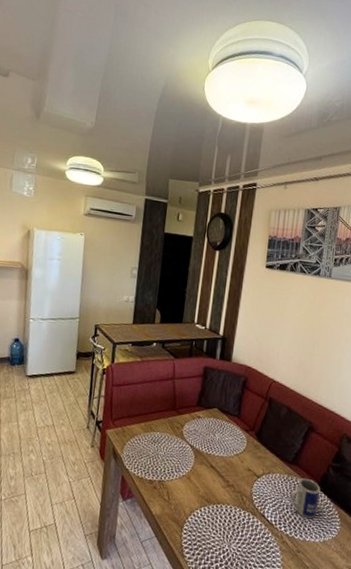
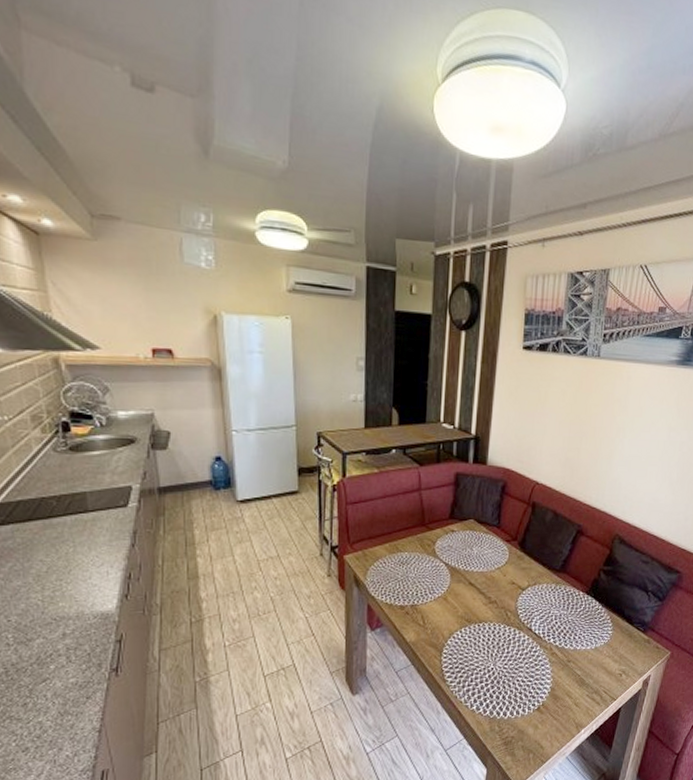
mug: present [290,478,321,519] -> none [559,585,591,627]

